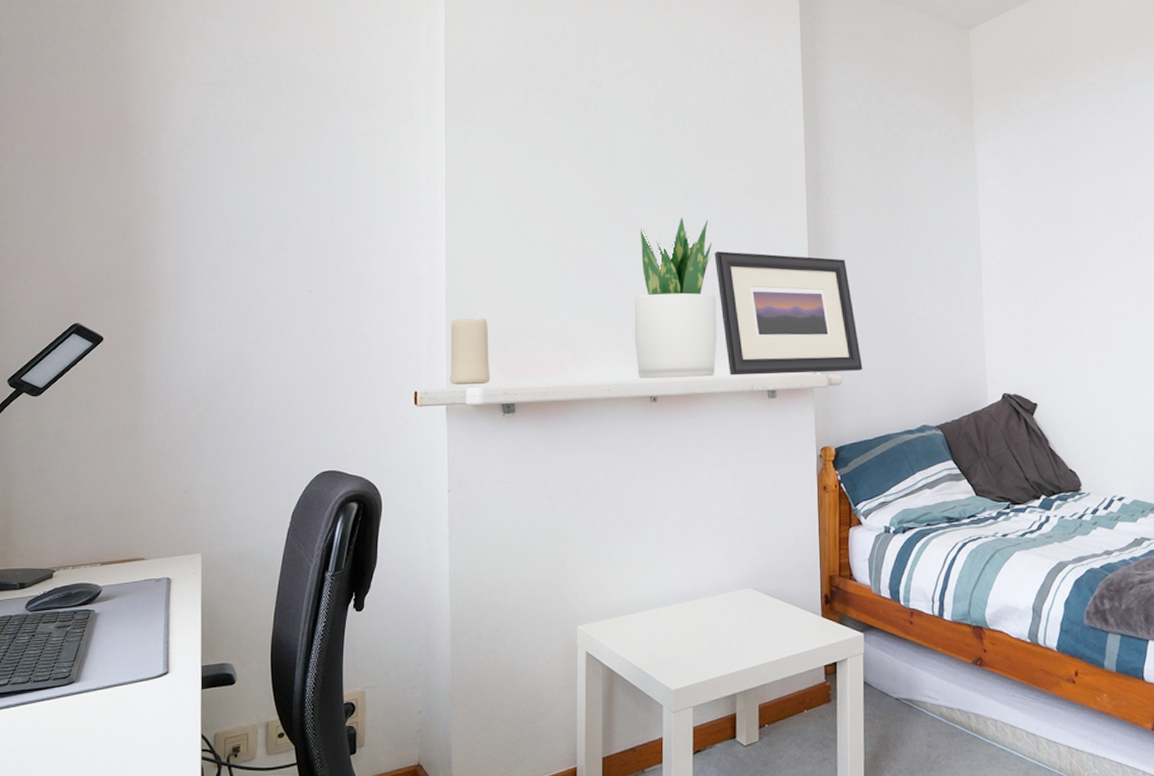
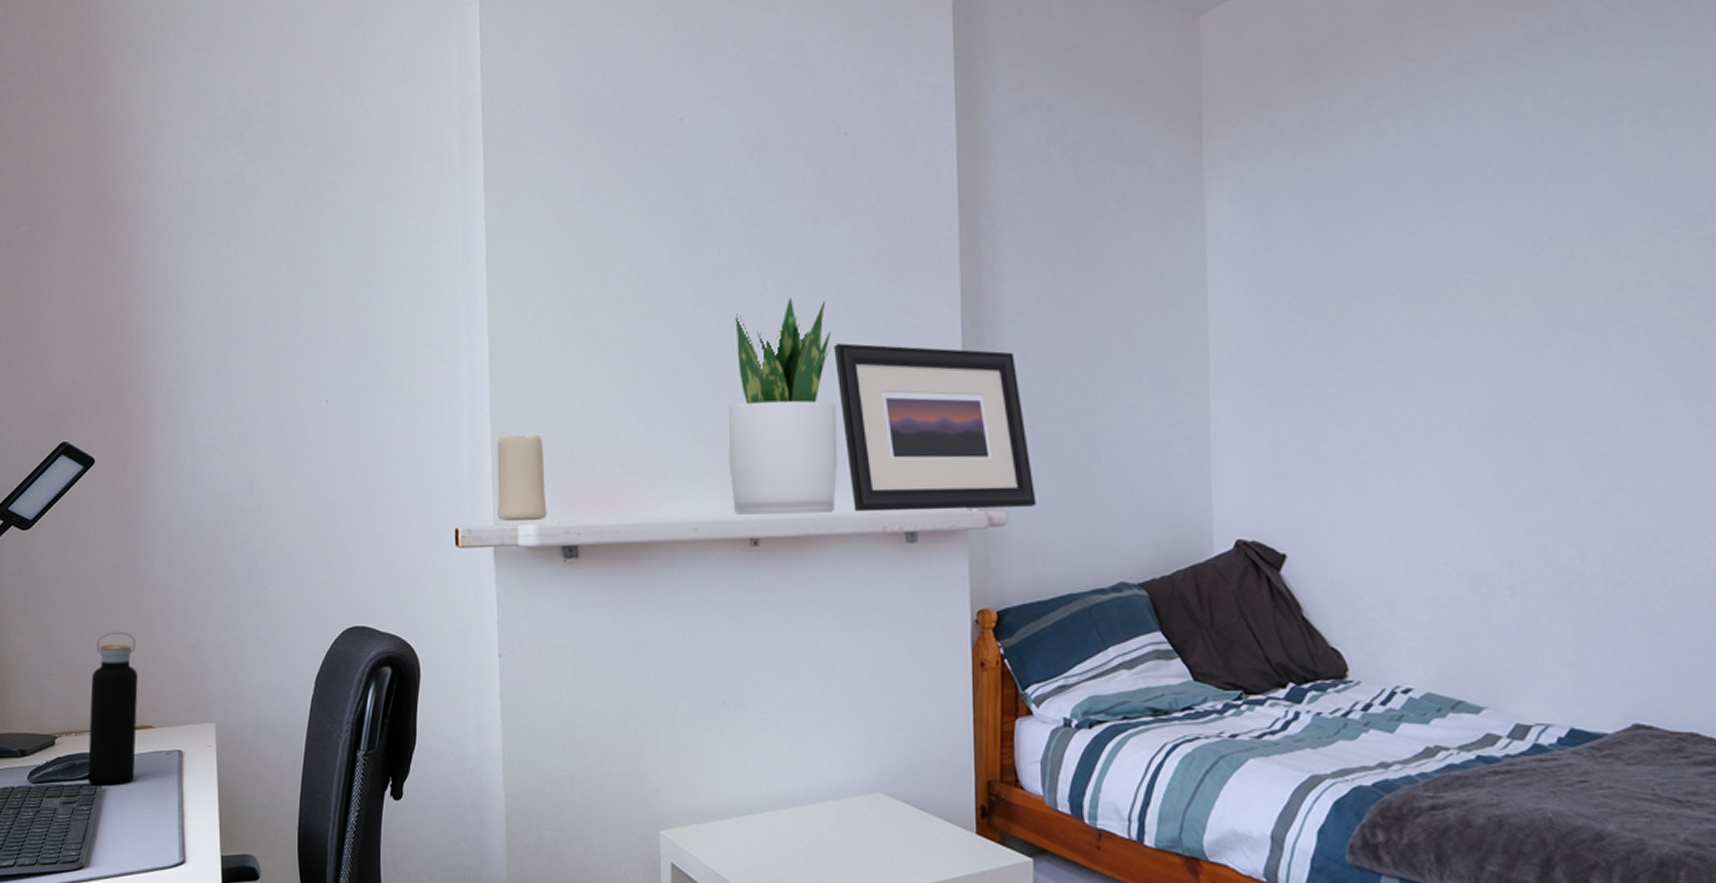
water bottle: none [82,480,133,611] -> present [87,632,138,786]

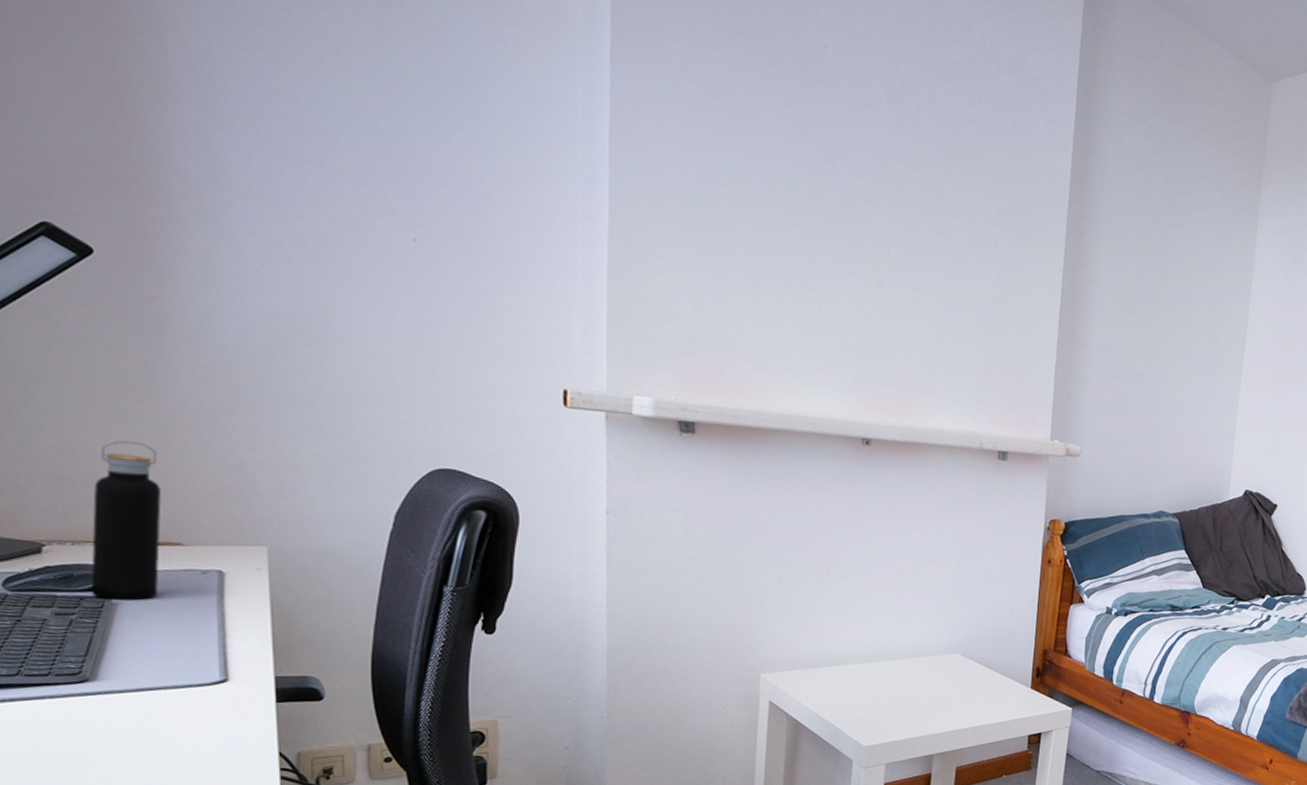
candle: present [496,435,547,522] -> none [610,309,665,395]
planter: present [728,298,838,515] -> none [847,236,951,427]
picture frame: present [834,343,1037,512] -> none [951,285,1105,445]

